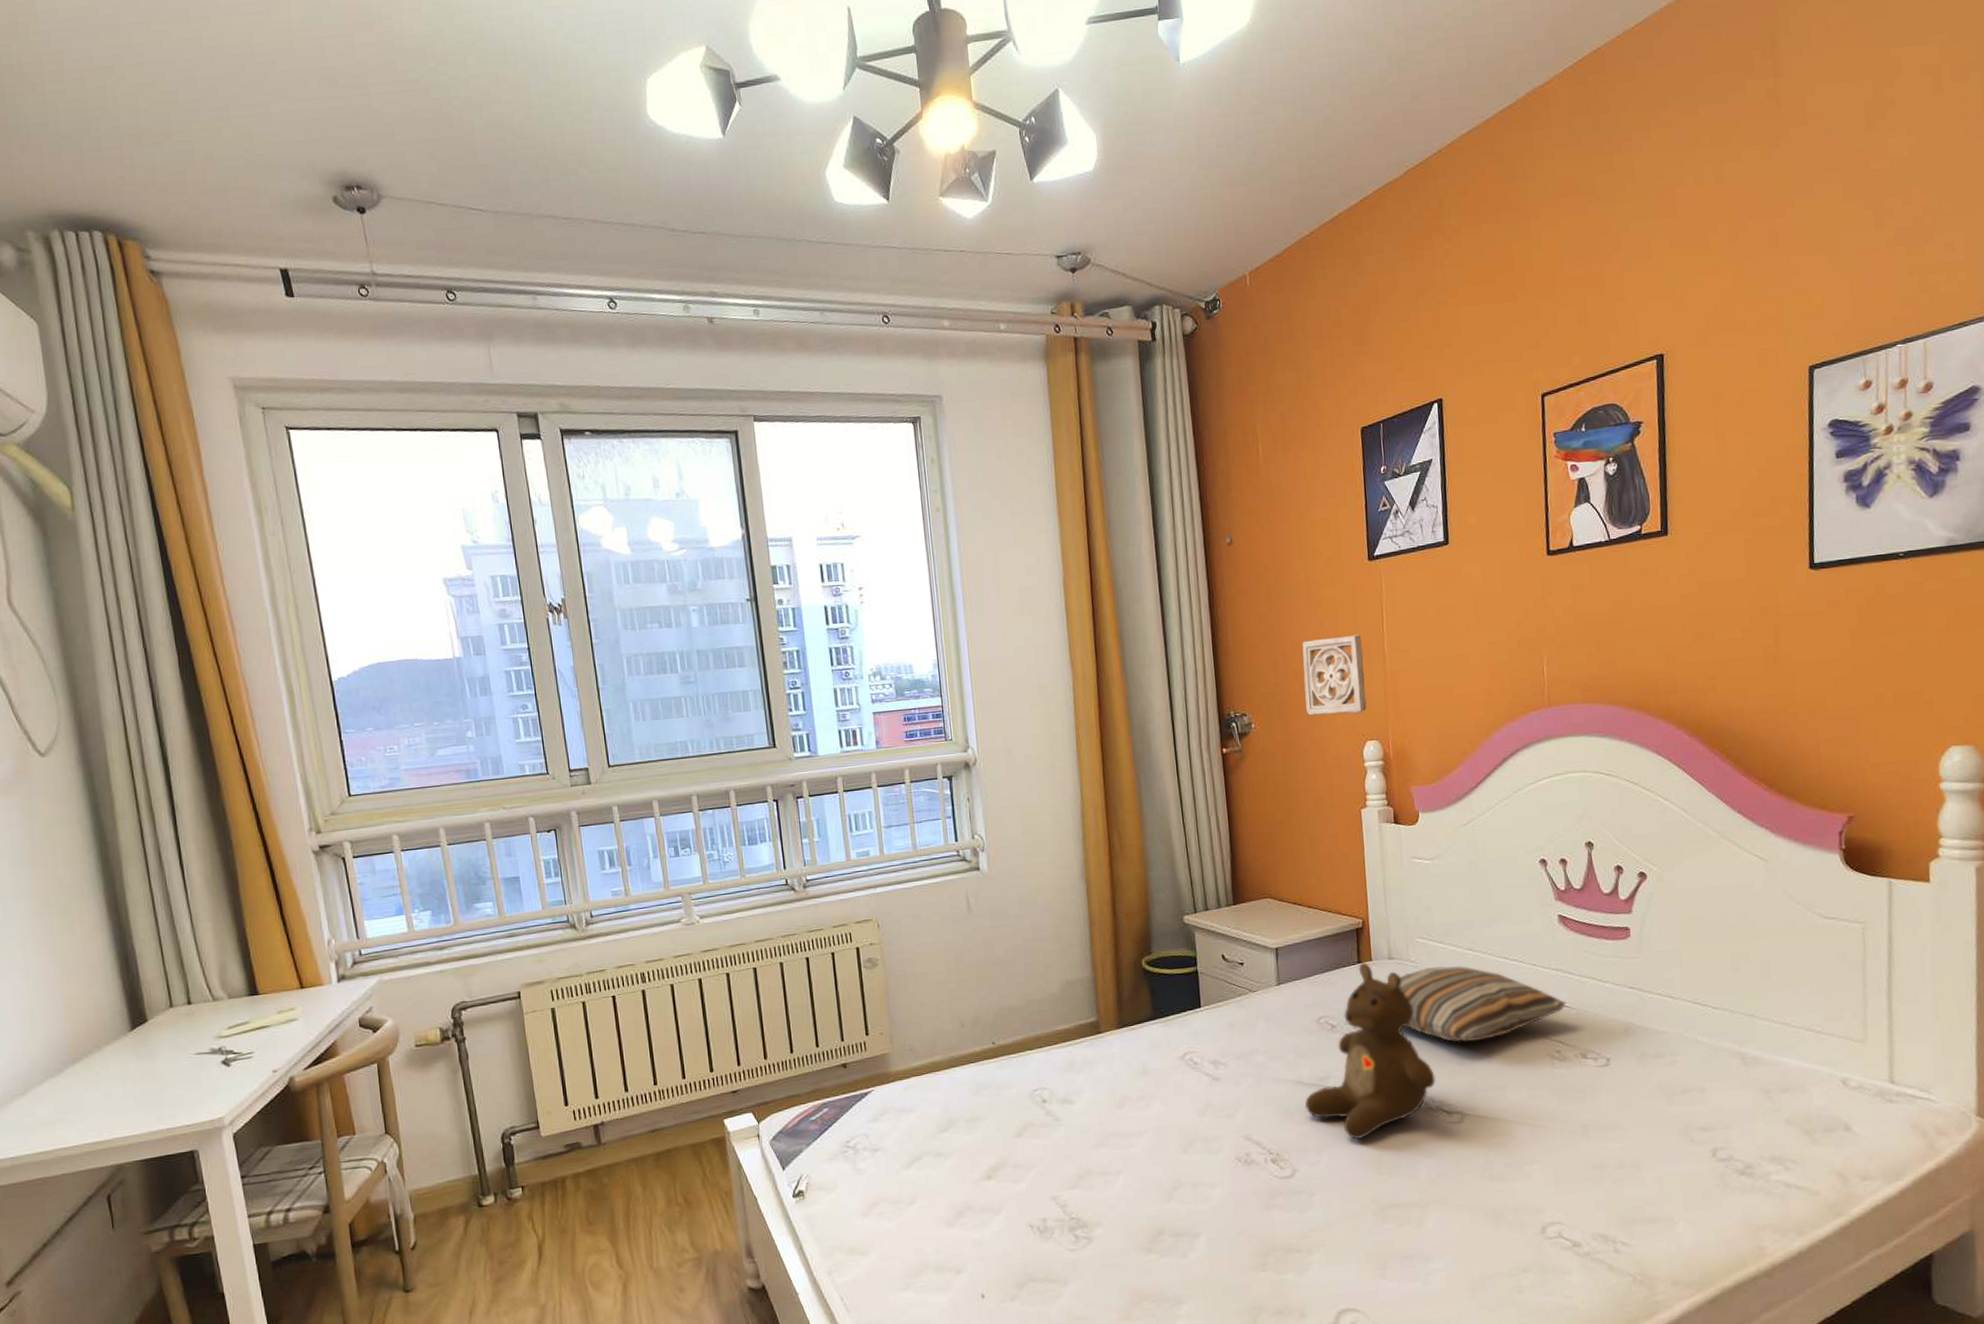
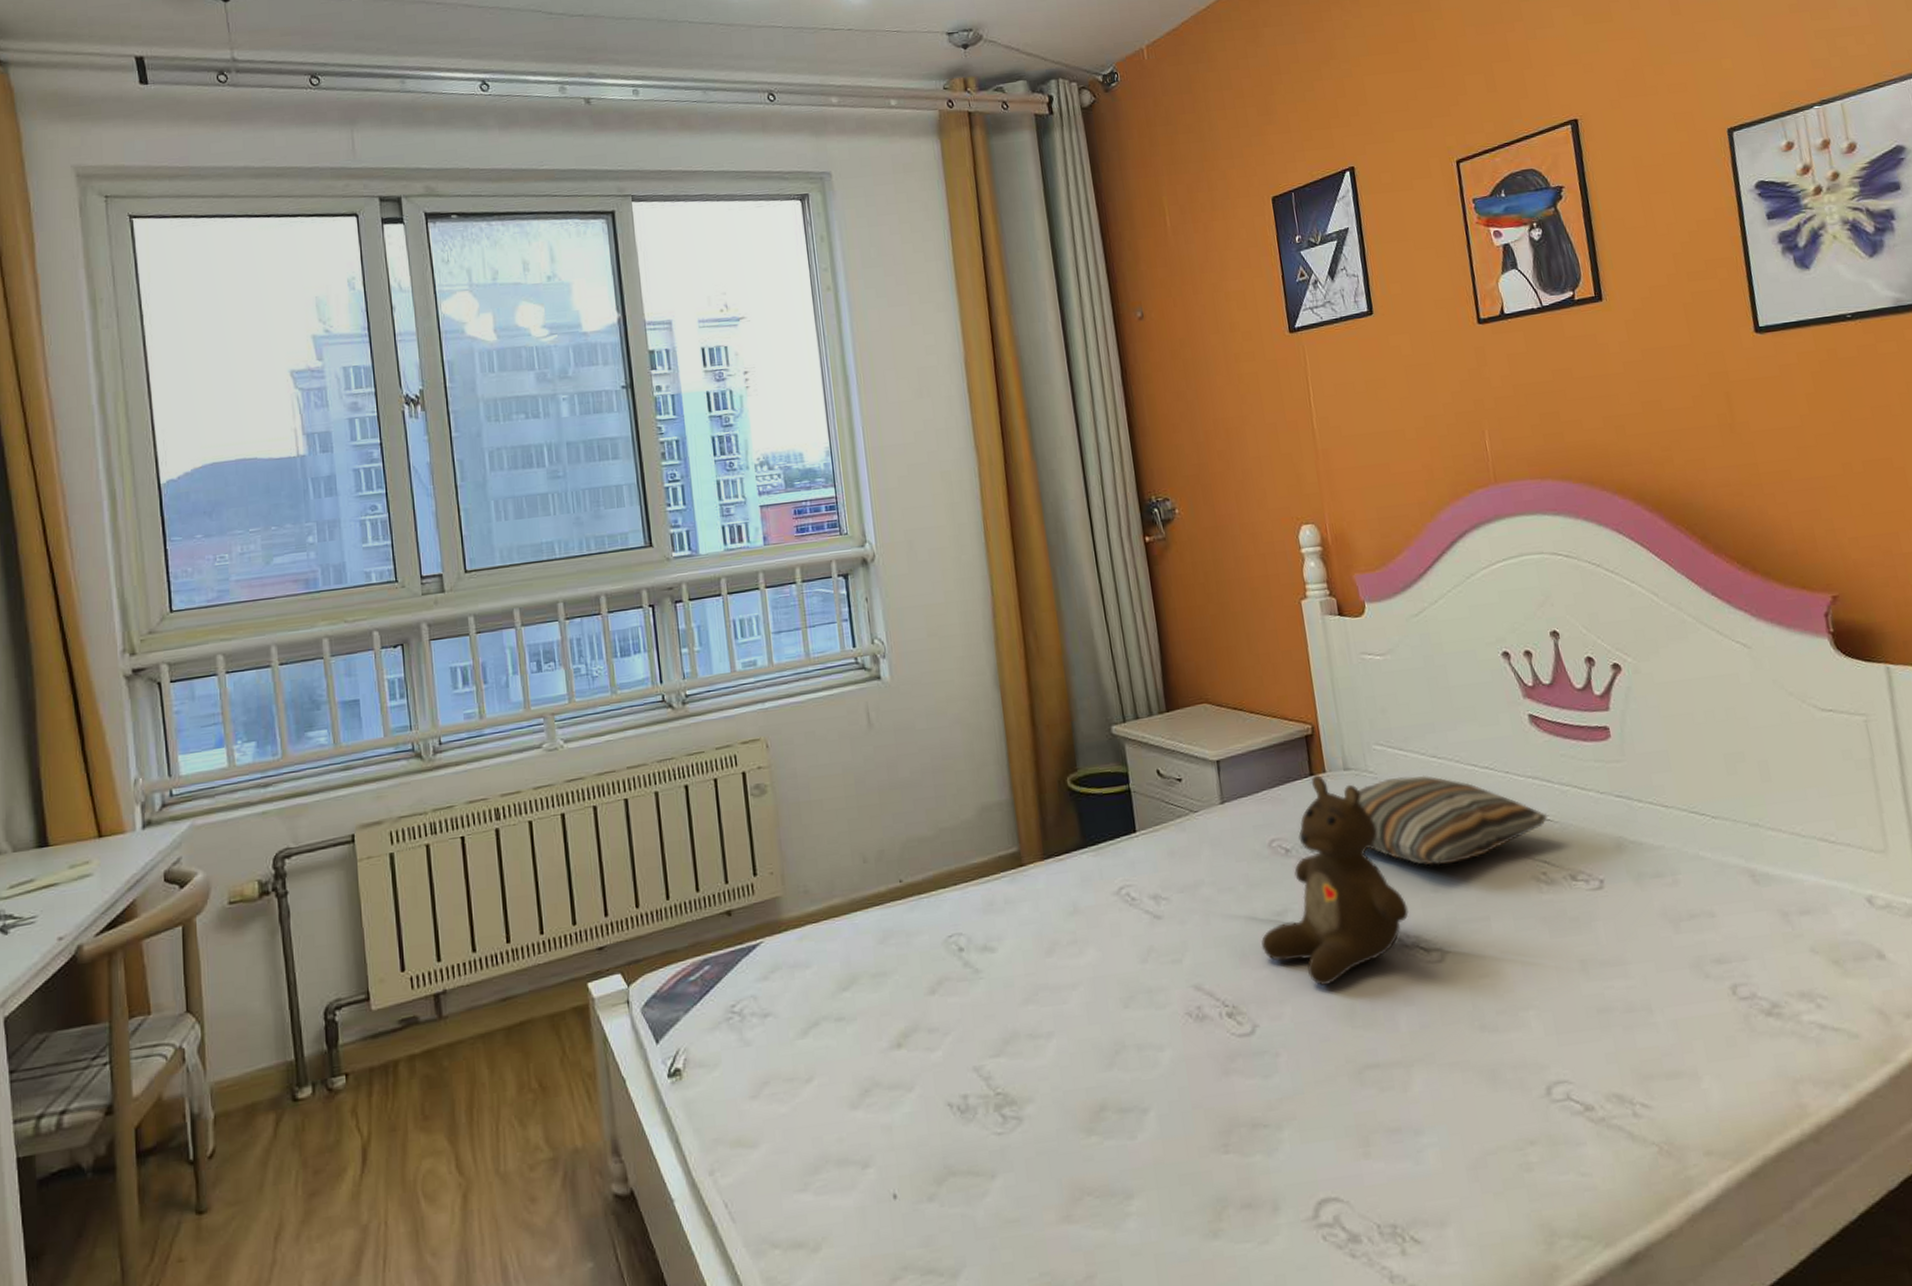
wall ornament: present [1302,633,1367,716] -> none [1224,409,1299,499]

